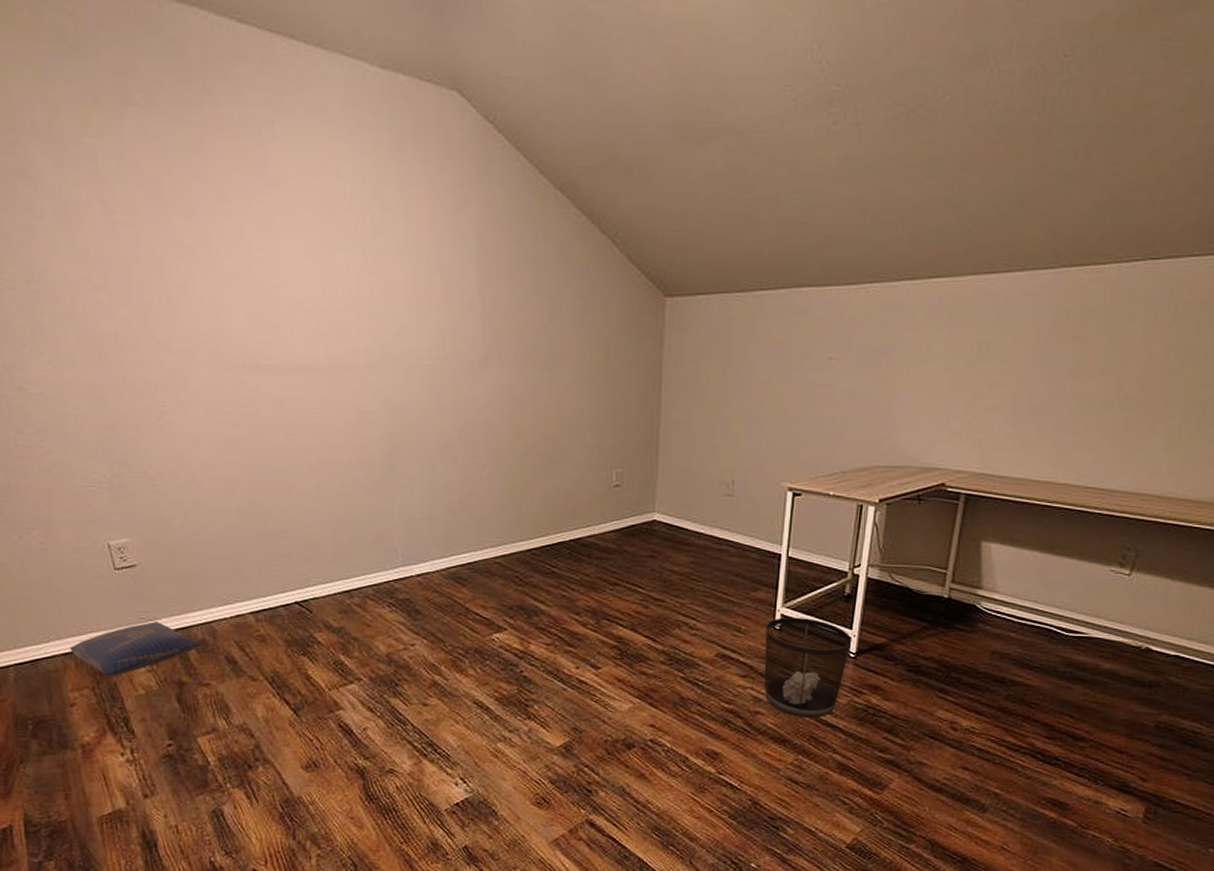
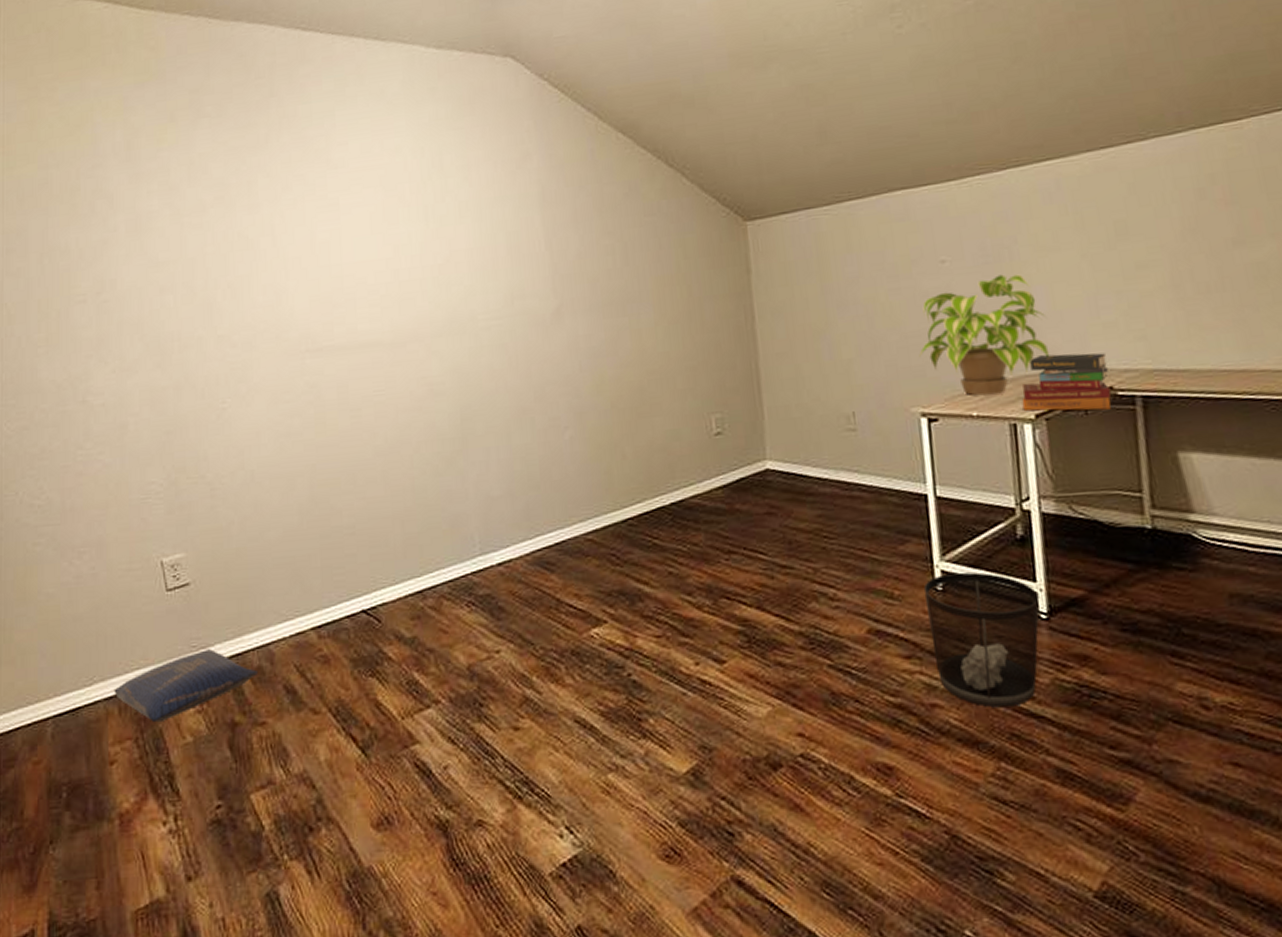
plant: none [795,377,905,479] -> present [919,274,1050,396]
books: none [870,451,945,502] -> present [1021,353,1112,411]

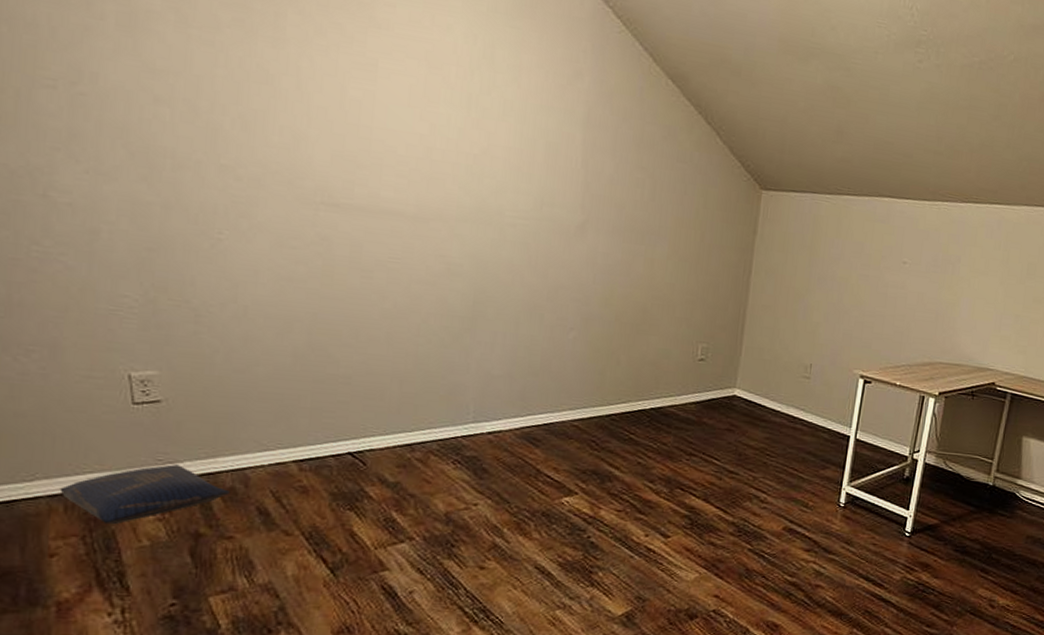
plant: present [919,274,1050,396] -> none [869,283,965,373]
waste bin: present [923,572,1040,708] -> none [826,495,908,593]
books: present [1021,353,1112,411] -> none [932,350,996,398]

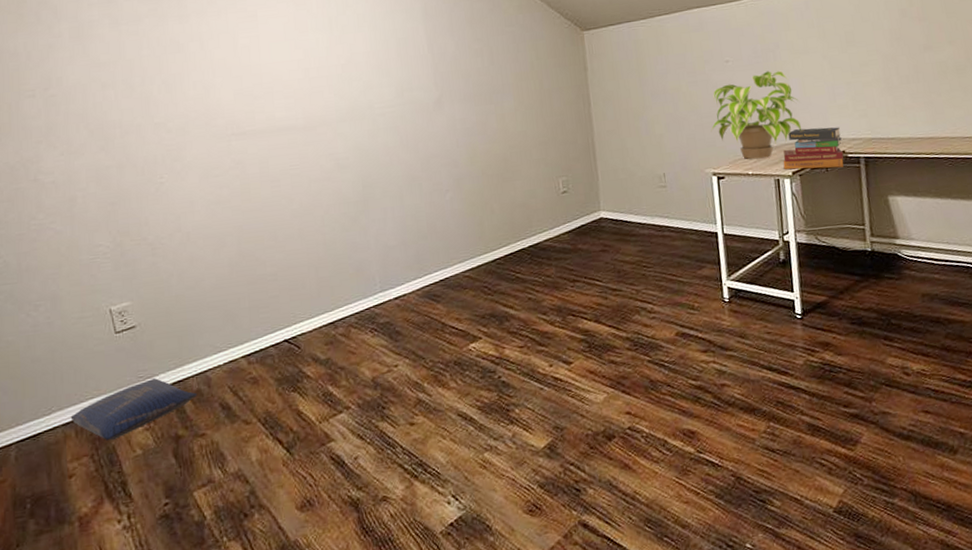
plant: none [869,283,965,373] -> present [711,70,802,160]
books: none [932,350,996,398] -> present [783,127,844,170]

